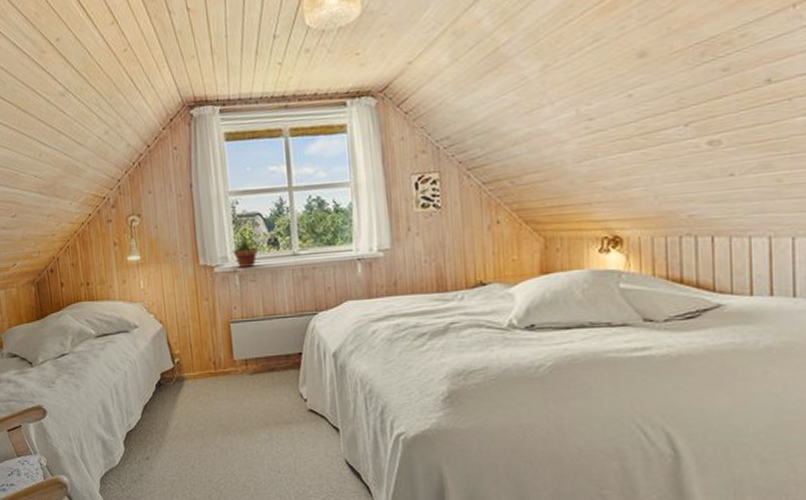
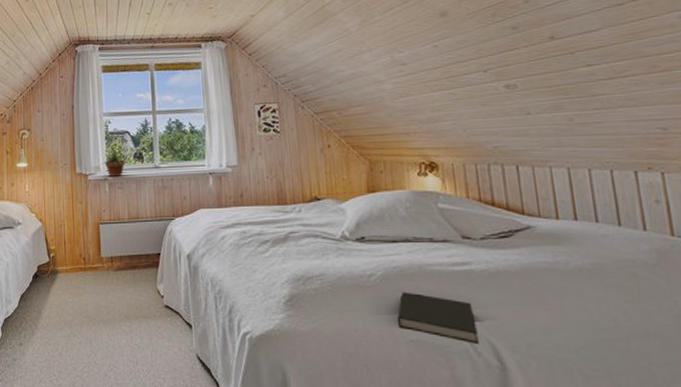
book: none [567,382,653,434] -> present [397,291,479,345]

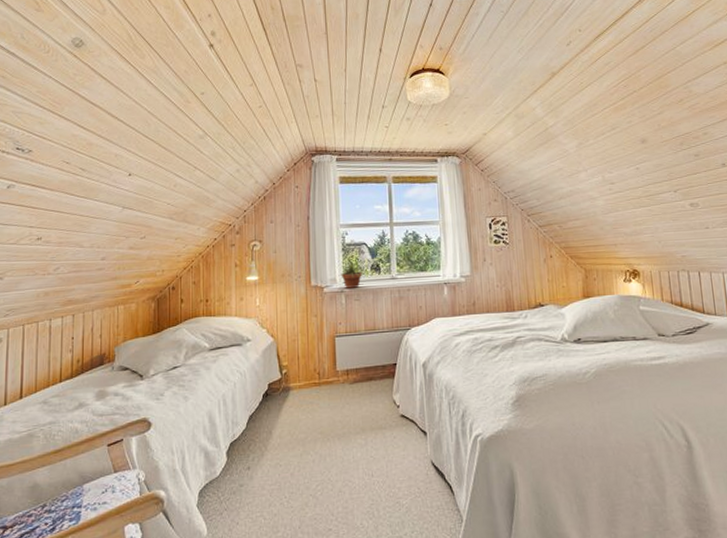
book: present [397,291,479,345] -> none [607,386,671,428]

